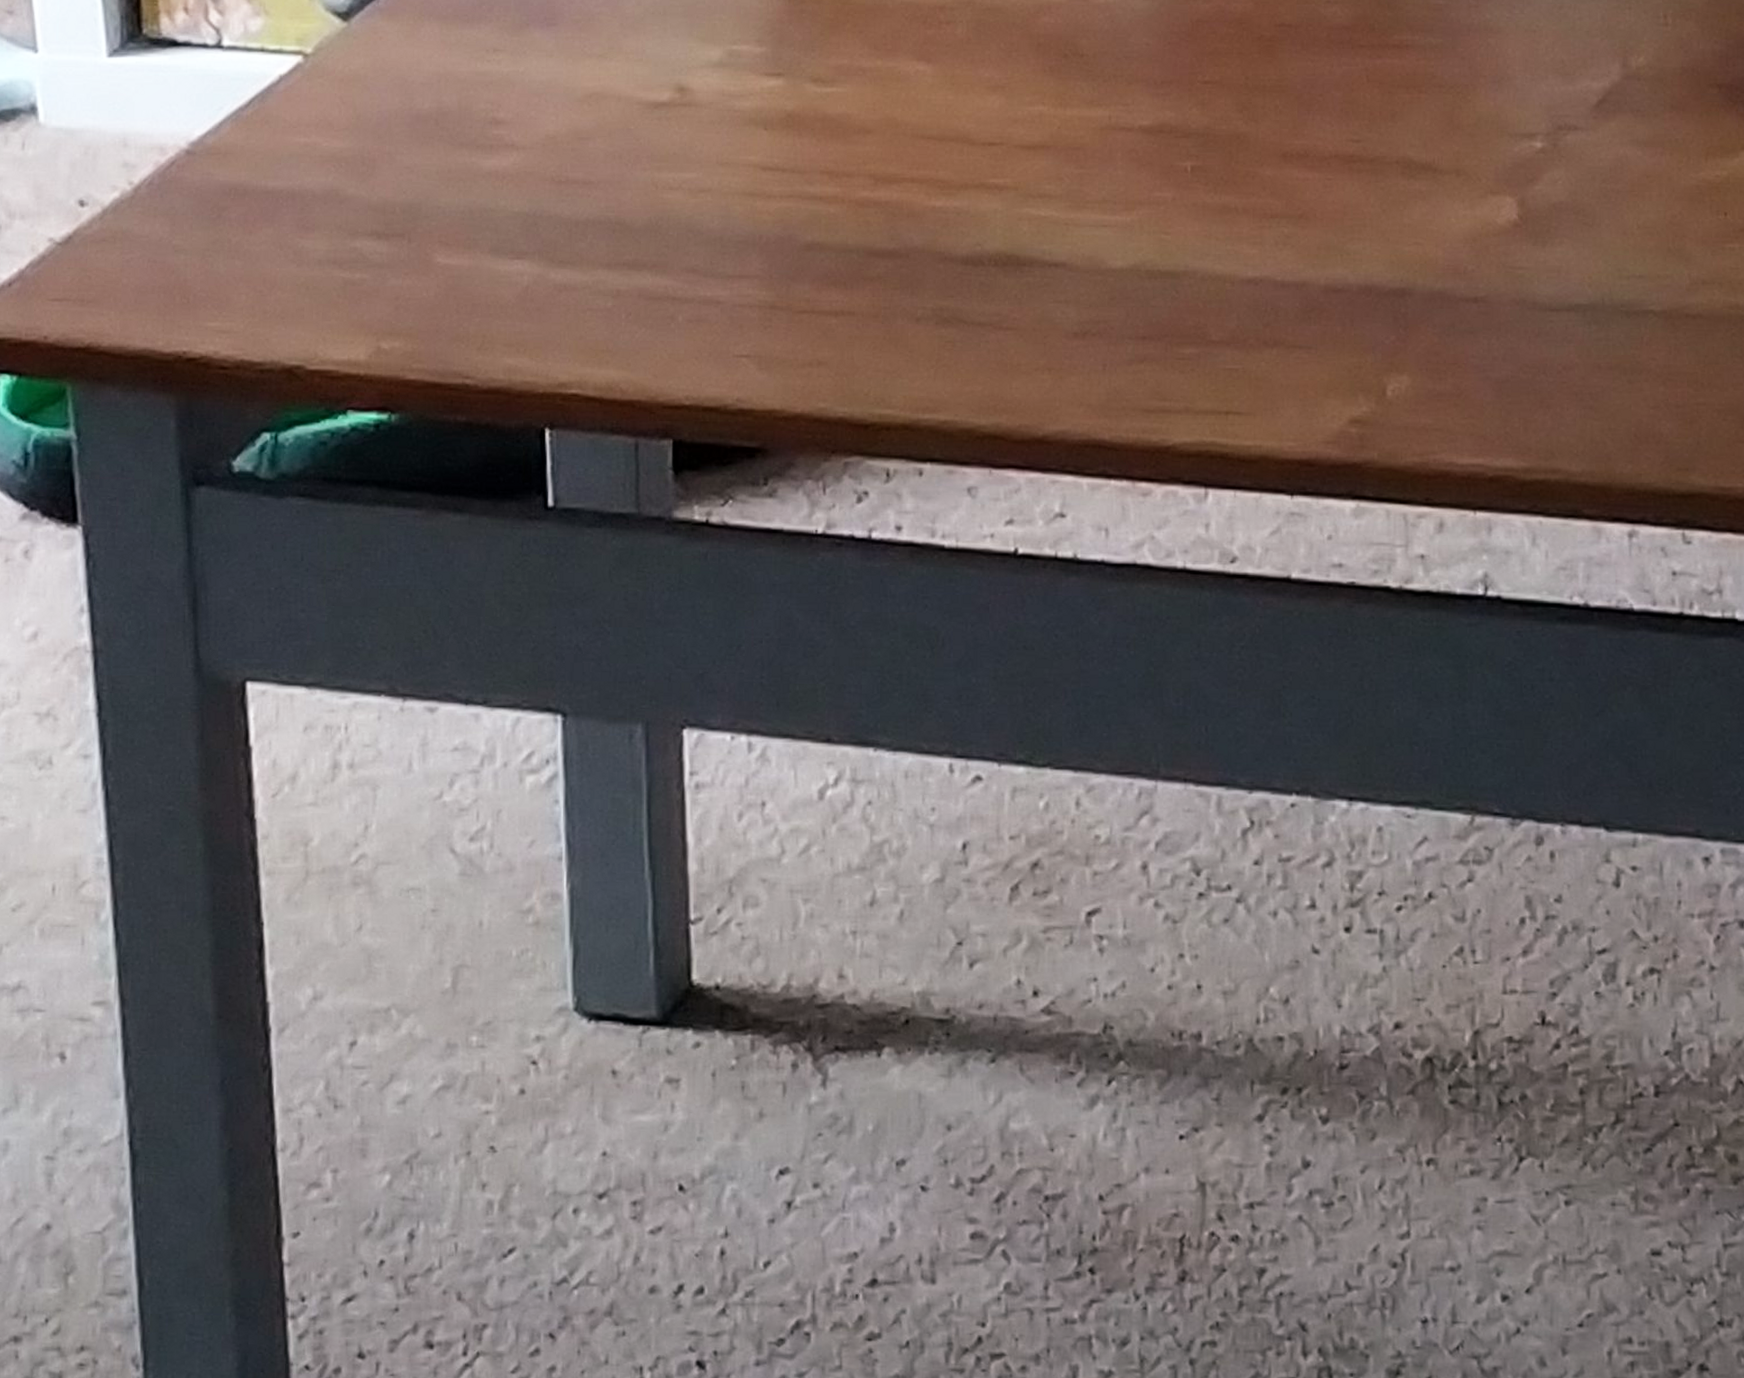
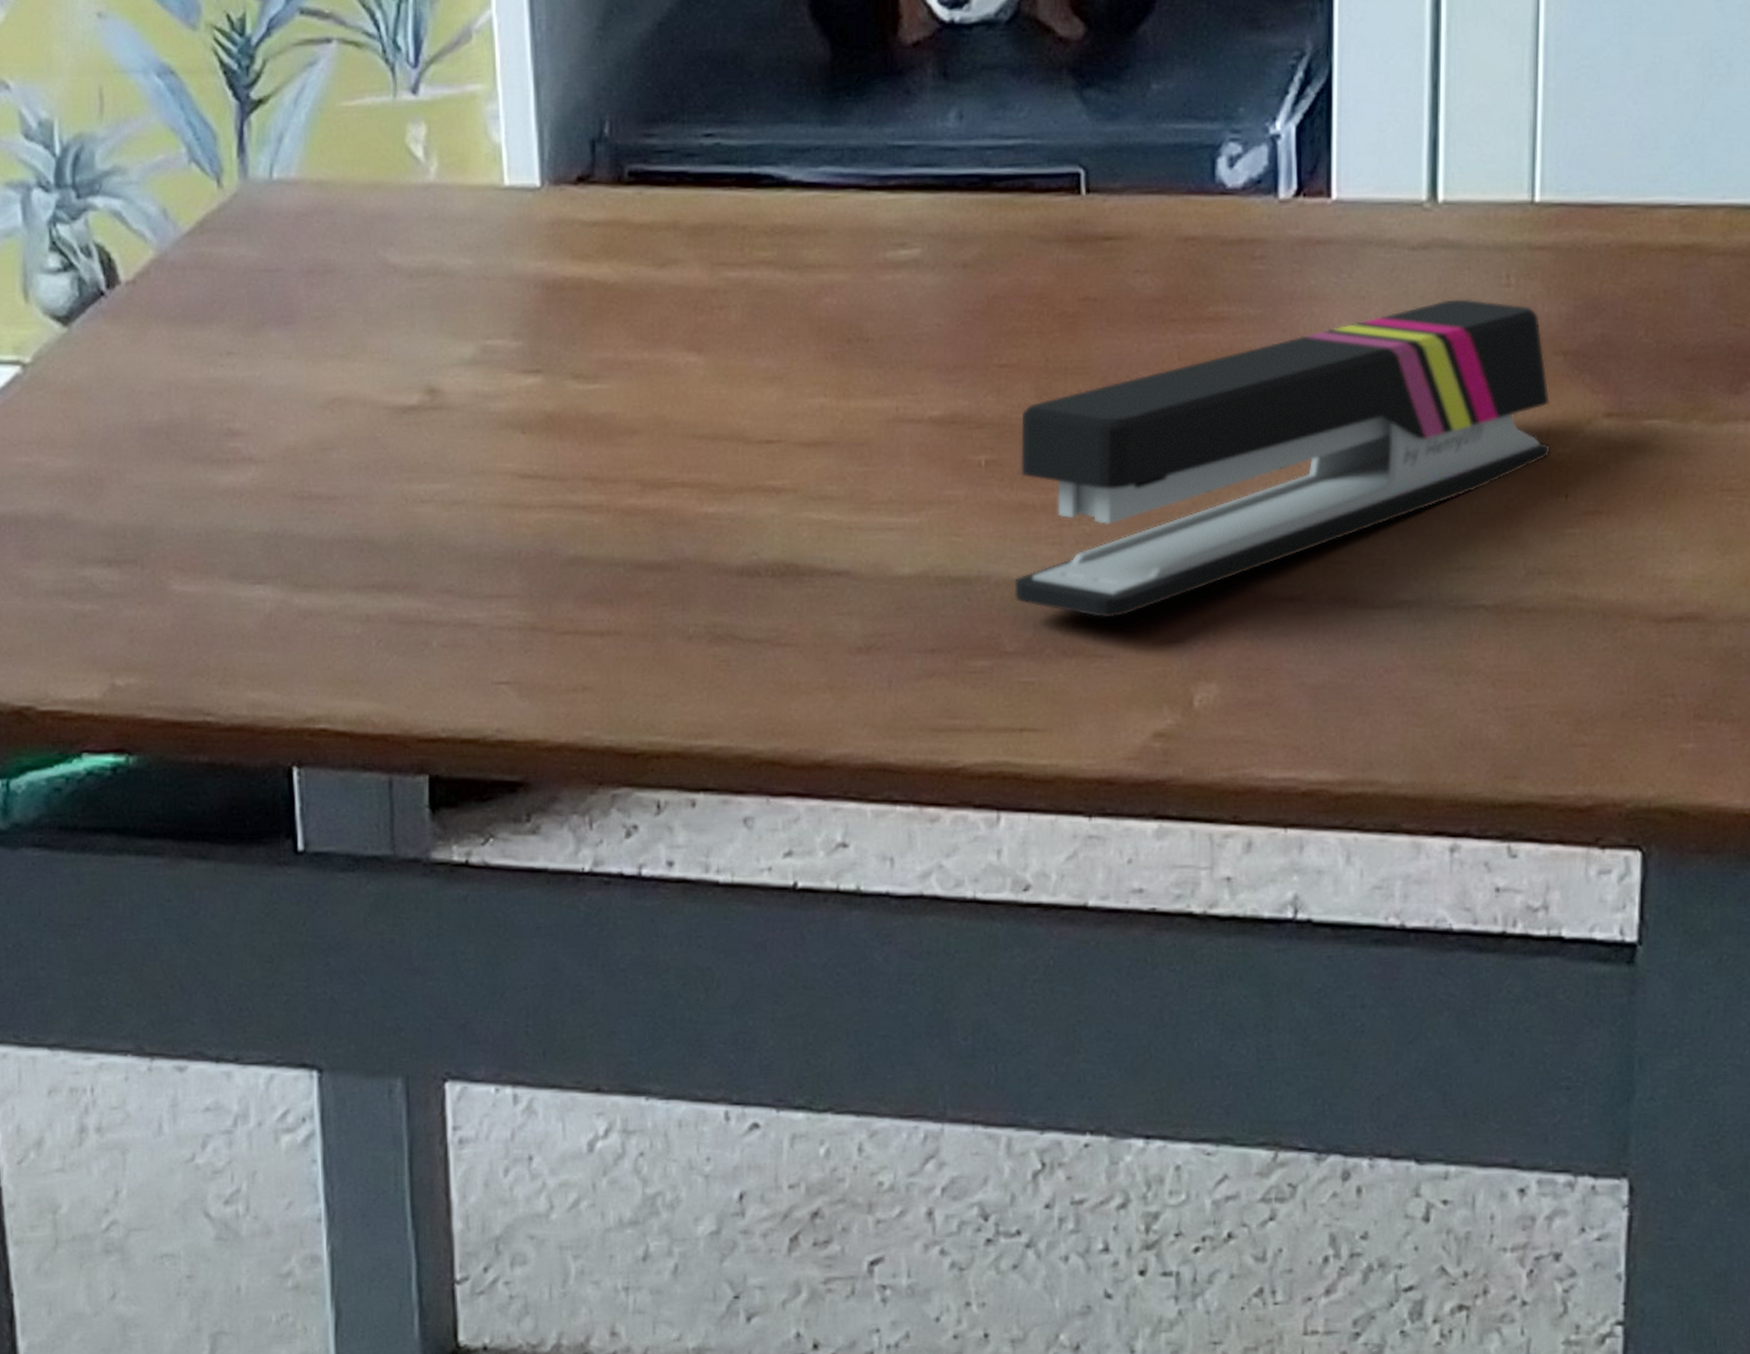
stapler: none [1219,35,1710,313] -> present [1014,299,1551,618]

